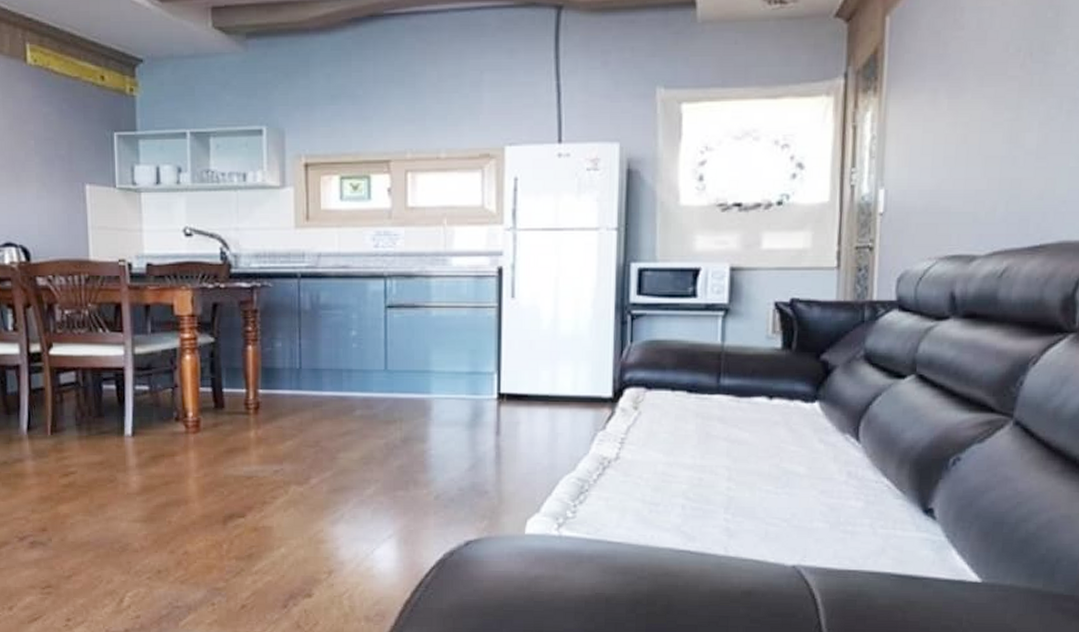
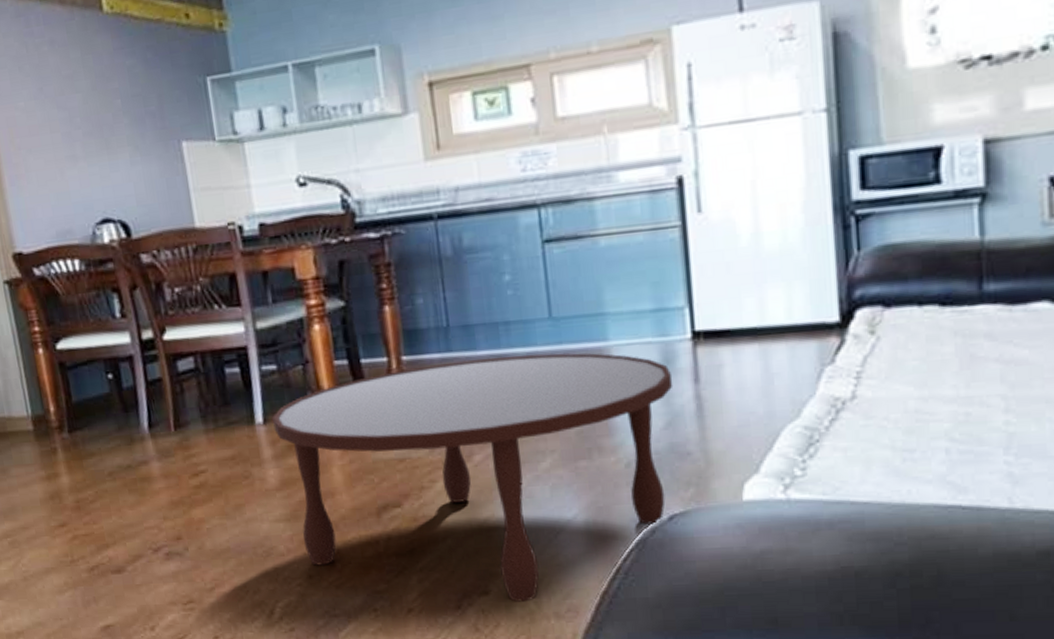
coffee table: none [140,399,479,605] -> present [272,353,673,602]

